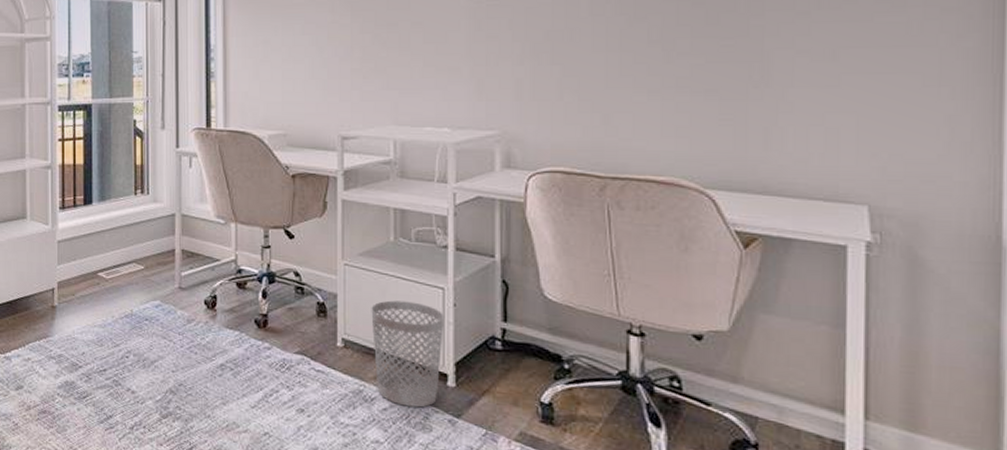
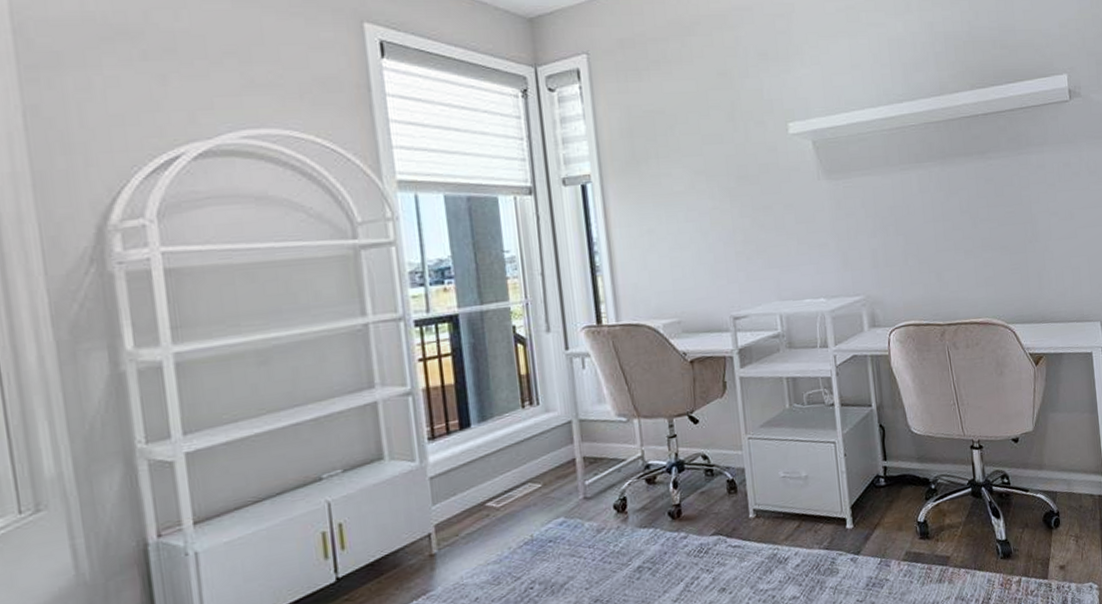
wastebasket: present [371,300,445,408] -> none [776,460,840,558]

